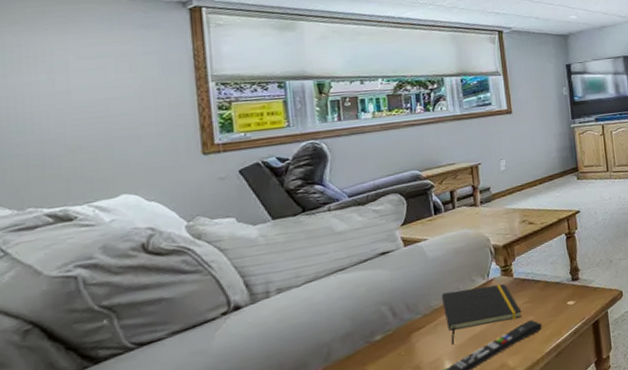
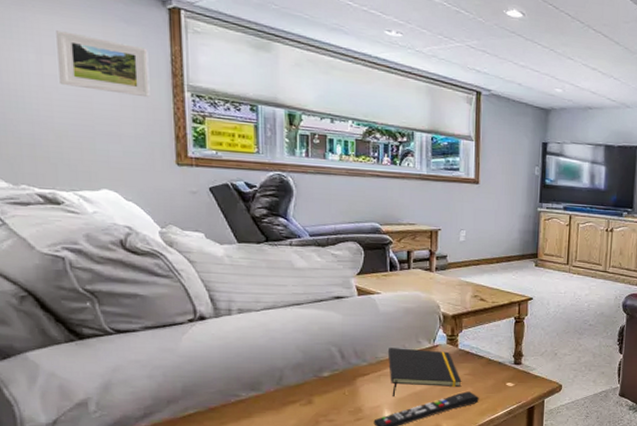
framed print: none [70,47,172,100] -> present [56,30,150,98]

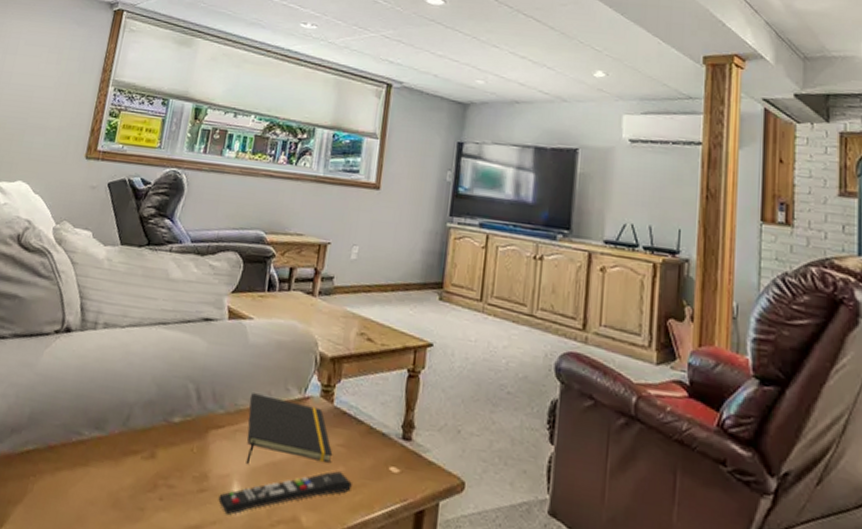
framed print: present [56,30,150,98] -> none [12,33,89,92]

